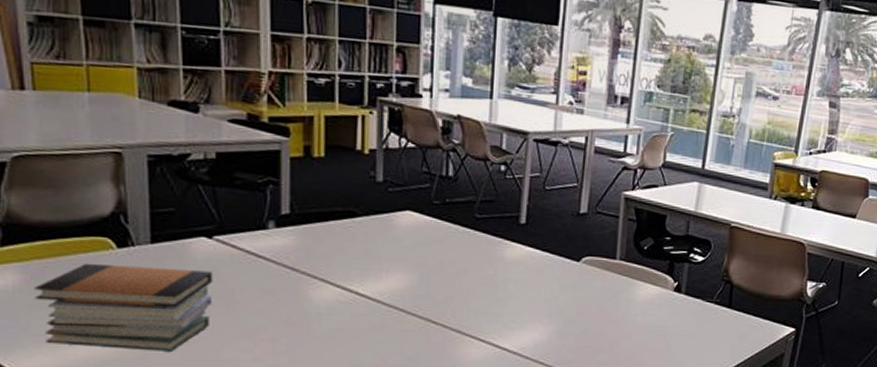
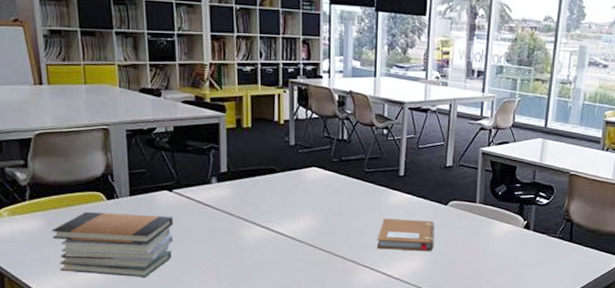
notebook: none [488,277,563,319] -> present [376,218,434,252]

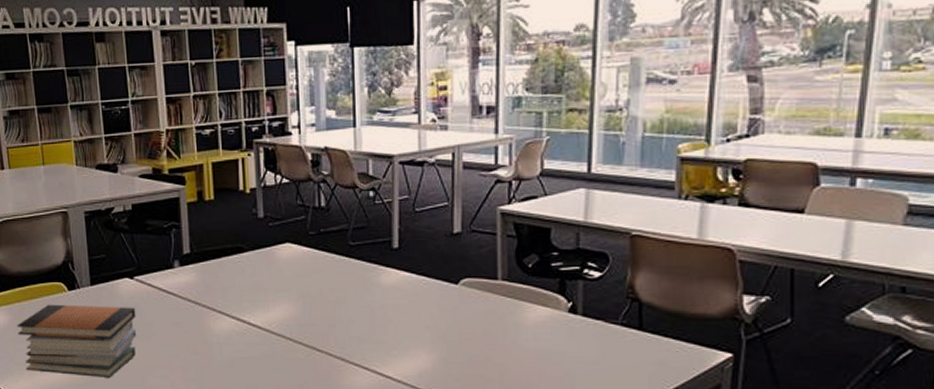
notebook: present [376,218,434,252] -> none [369,303,444,346]

